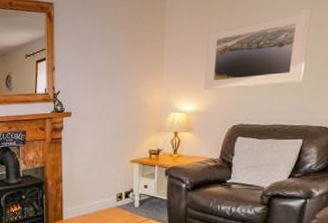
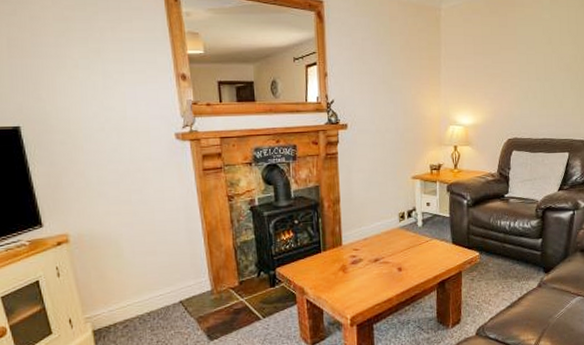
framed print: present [204,9,312,90] -> none [480,27,571,102]

